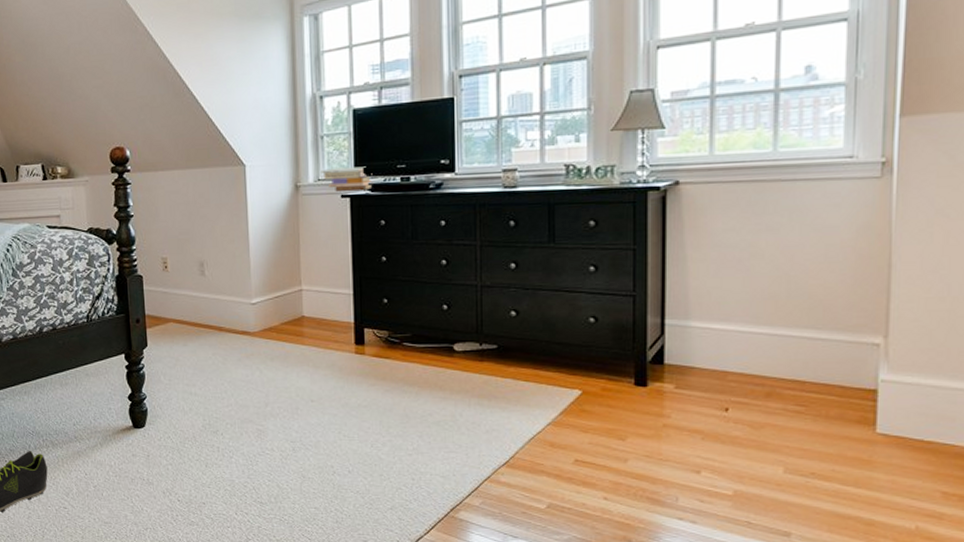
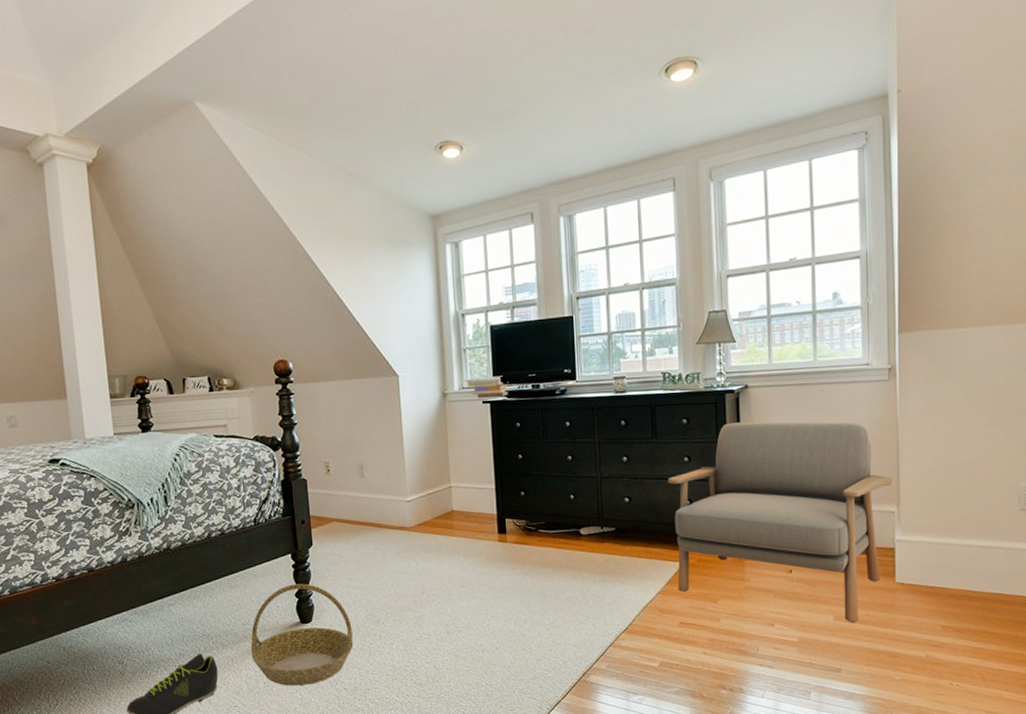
basket: none [81,386,189,493] -> present [250,583,353,686]
armchair: none [567,225,878,477] -> present [668,421,892,622]

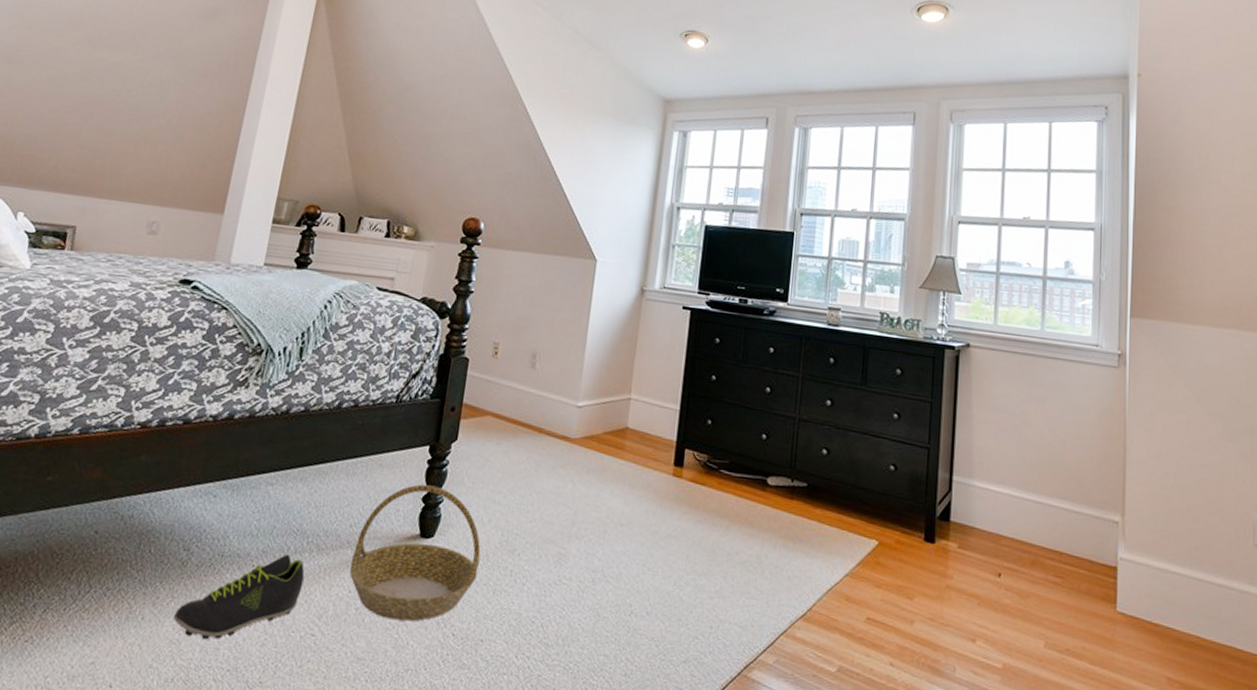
books: present [464,375,509,399] -> none [667,278,715,306]
armchair: present [668,421,892,622] -> none [869,383,1117,654]

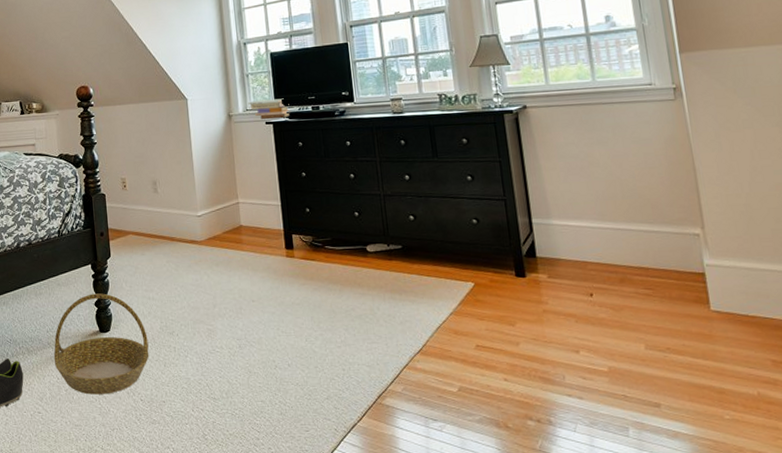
books: none [667,278,715,306] -> present [248,98,290,120]

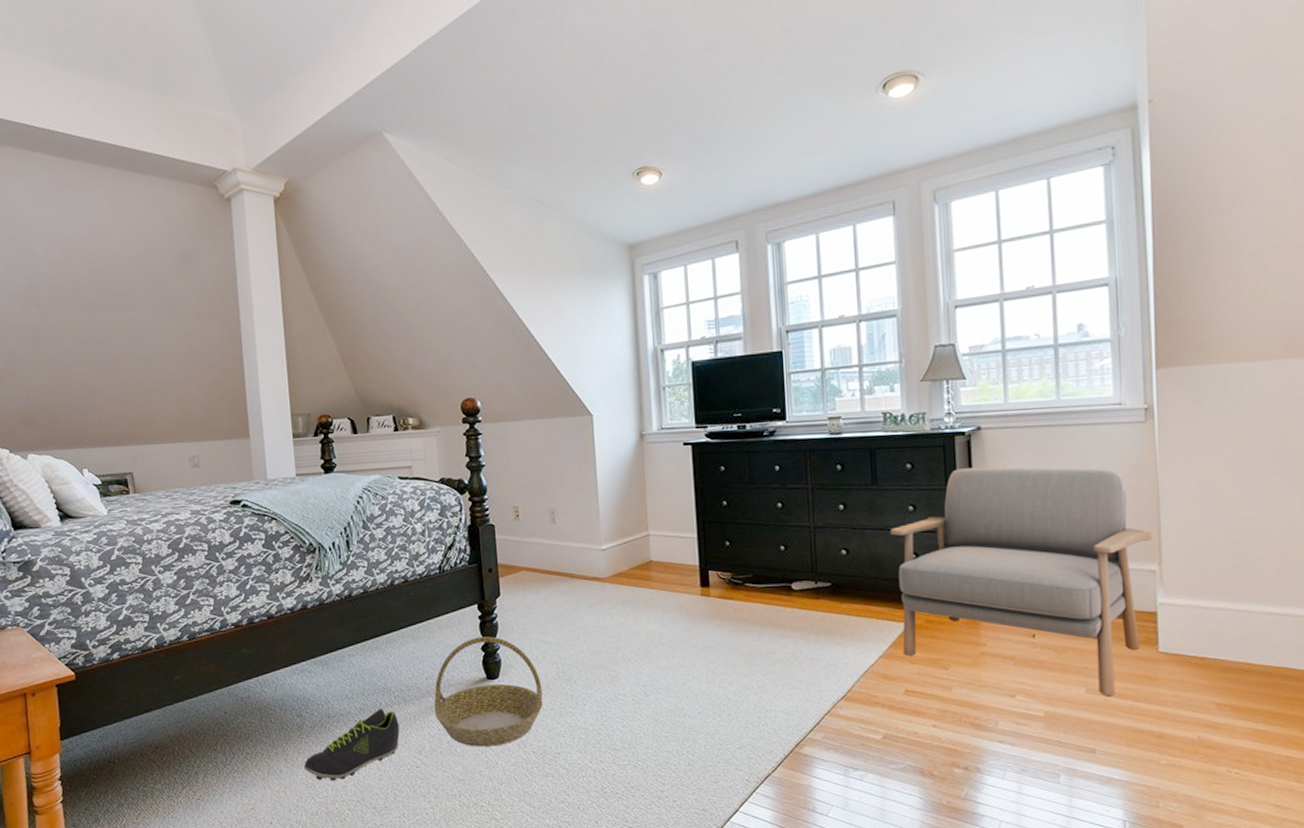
books: present [248,98,290,120] -> none [664,415,712,441]
armchair: none [452,141,692,352] -> present [890,467,1151,696]

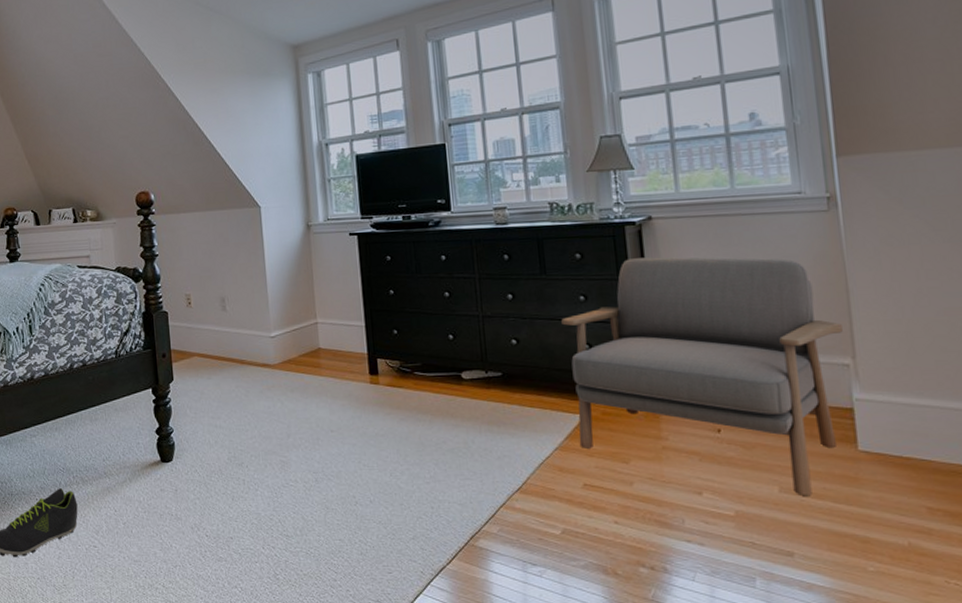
basket: present [434,636,543,747] -> none [110,420,216,529]

